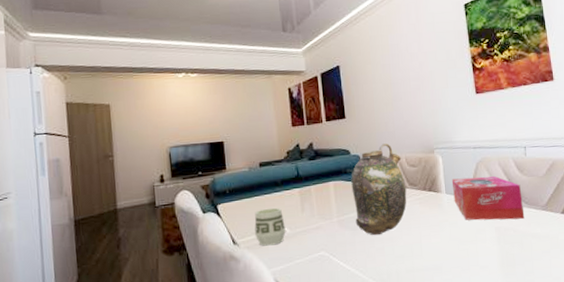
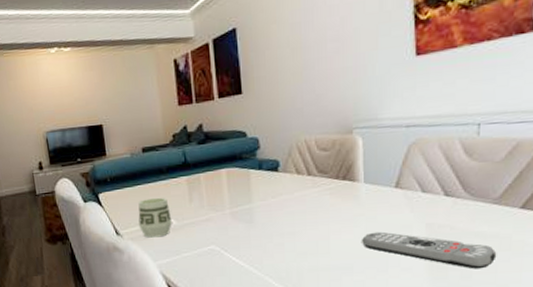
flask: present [351,143,407,235] -> none [247,123,315,229]
remote control: none [447,235,550,265] -> present [362,231,497,269]
tissue box: present [451,176,525,220] -> none [373,162,468,215]

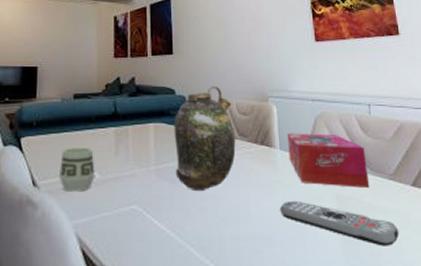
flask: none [247,123,315,229] -> present [174,86,236,190]
tissue box: none [373,162,468,215] -> present [286,133,370,189]

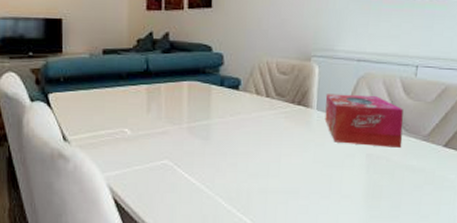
cup: present [59,147,95,192] -> none [90,104,126,147]
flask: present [174,86,236,190] -> none [208,43,273,148]
remote control: present [280,200,399,246] -> none [309,158,422,200]

